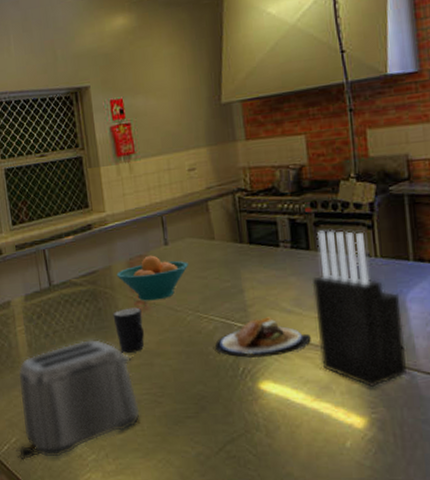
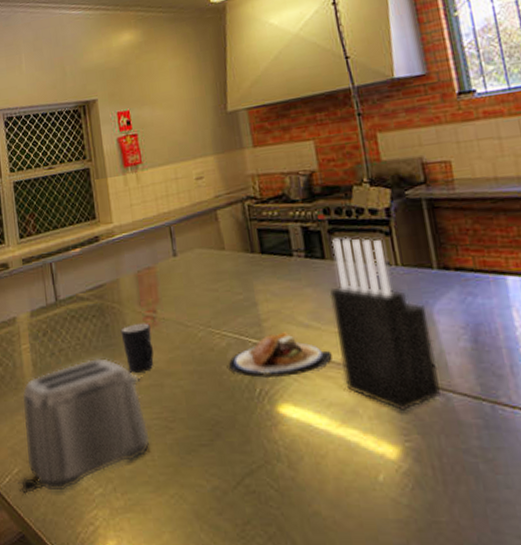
fruit bowl: present [116,255,188,301] -> none [124,267,198,316]

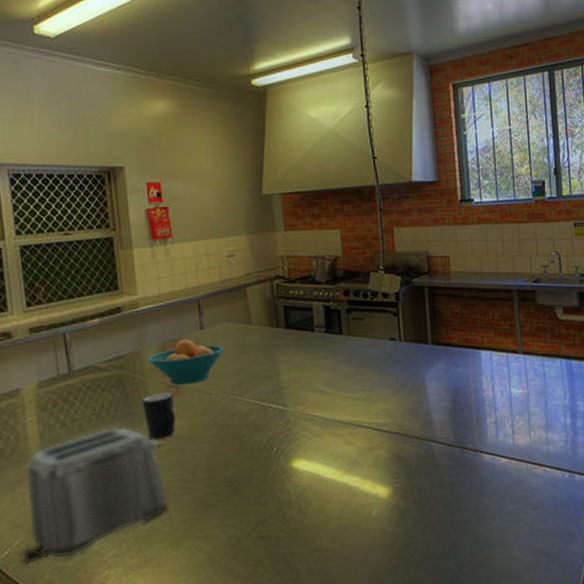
fruit bowl: none [124,267,198,316] -> present [147,339,225,386]
plate: present [229,332,332,378] -> none [250,398,342,438]
knife block: present [329,237,441,412] -> none [343,316,425,460]

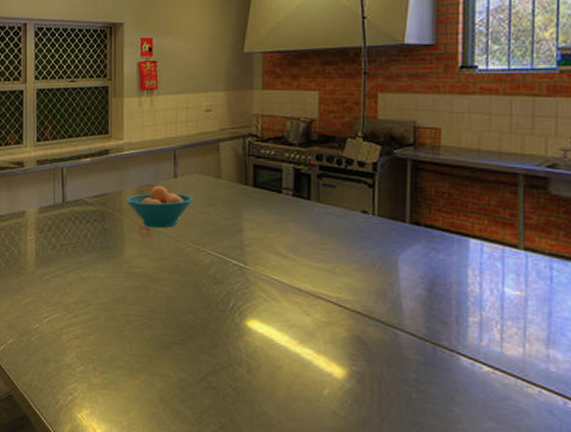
toaster: present [19,426,168,566] -> none [11,256,131,364]
mug: present [141,392,176,440] -> none [117,232,145,275]

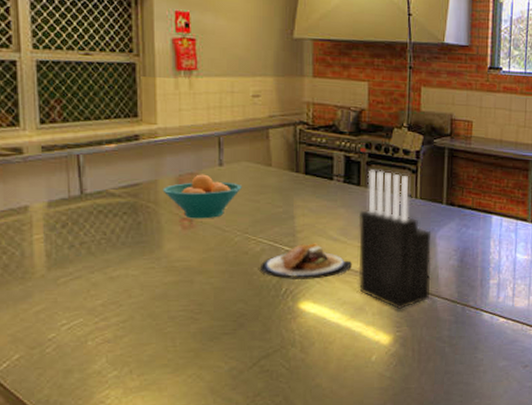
plate: none [210,258,301,297] -> present [261,243,352,279]
knife block: none [308,183,393,341] -> present [358,170,432,310]

